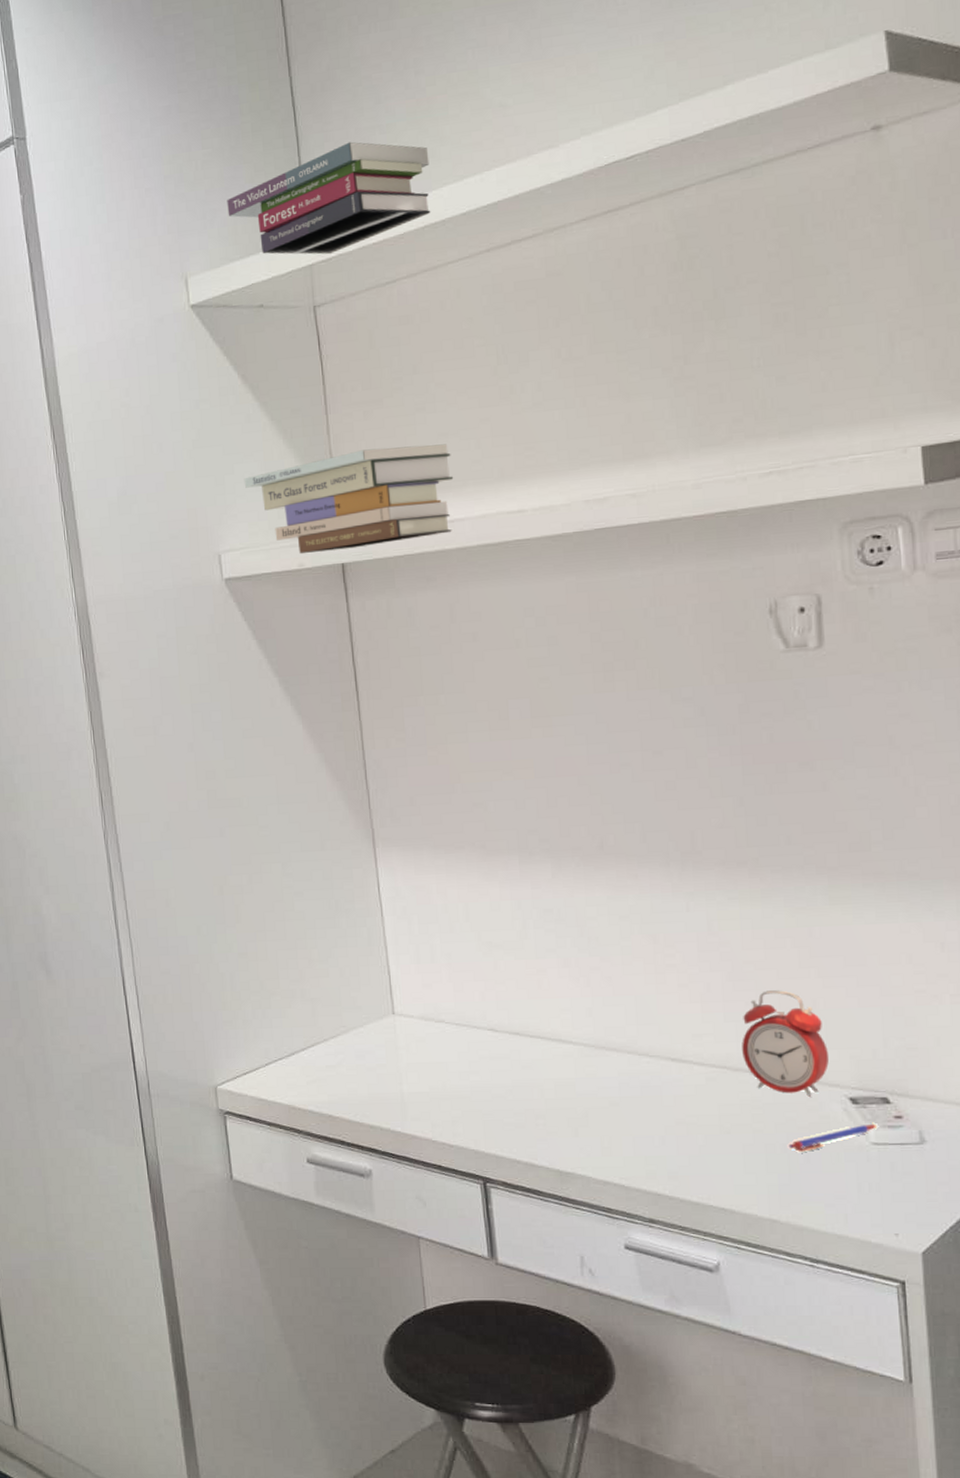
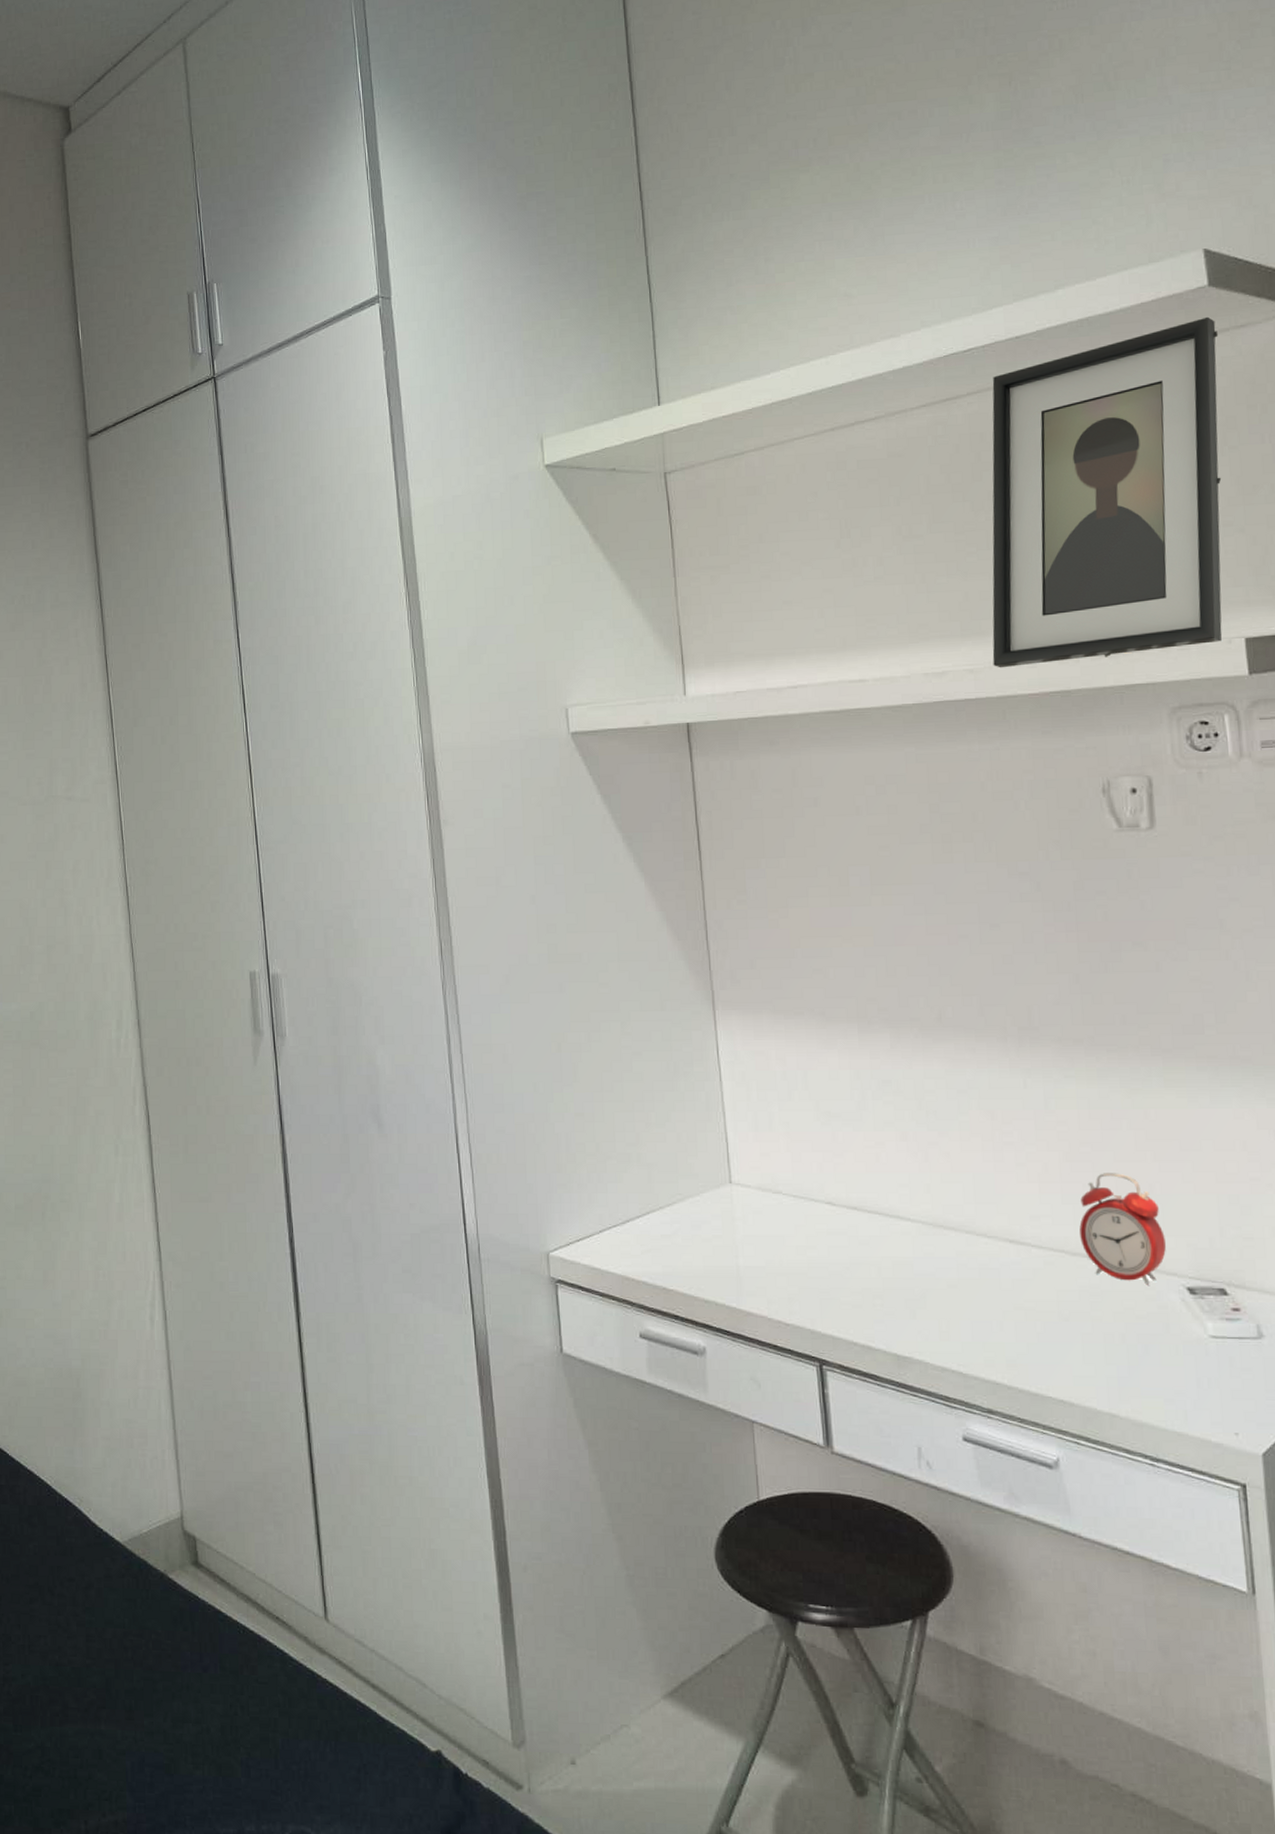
books: present [227,141,431,255] -> none [583,320,779,425]
books: present [243,444,454,553] -> none [592,611,798,711]
picture frame: none [656,105,900,491] -> present [992,316,1223,668]
pen: present [788,1125,878,1152] -> none [1127,1317,1216,1343]

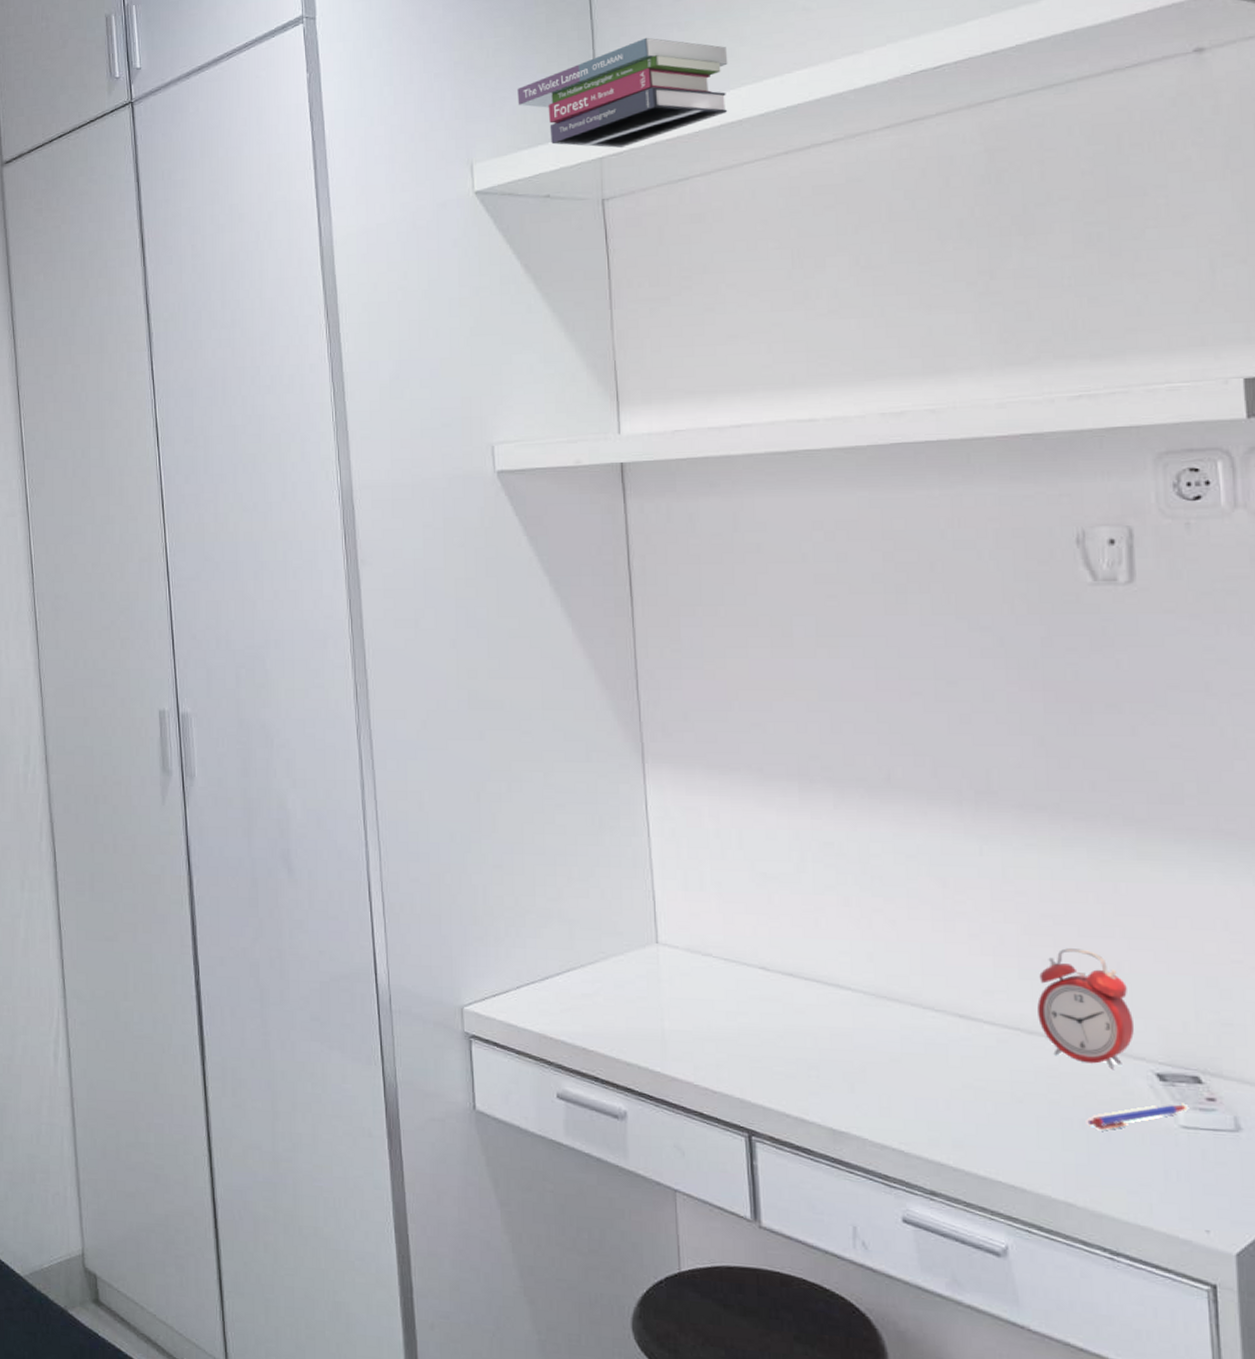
books: none [583,320,779,425] -> present [517,37,728,149]
picture frame: present [992,316,1223,668] -> none [957,27,1223,409]
pen: none [1127,1317,1216,1343] -> present [1087,1105,1188,1130]

